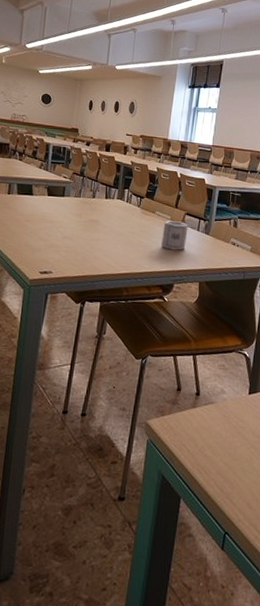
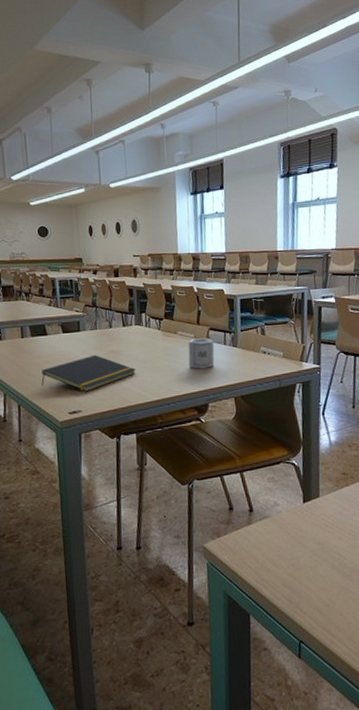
notepad: none [18,220,111,255] -> present [41,354,136,392]

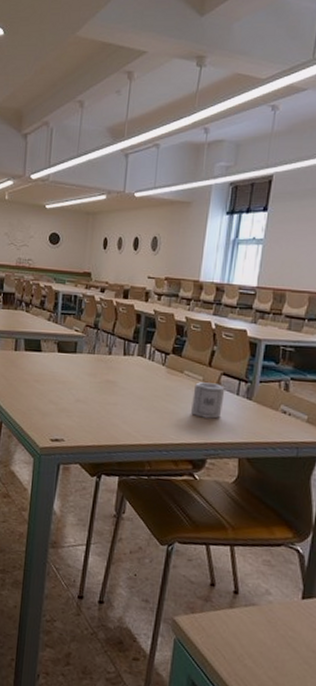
notepad: present [41,354,136,392] -> none [27,381,130,421]

